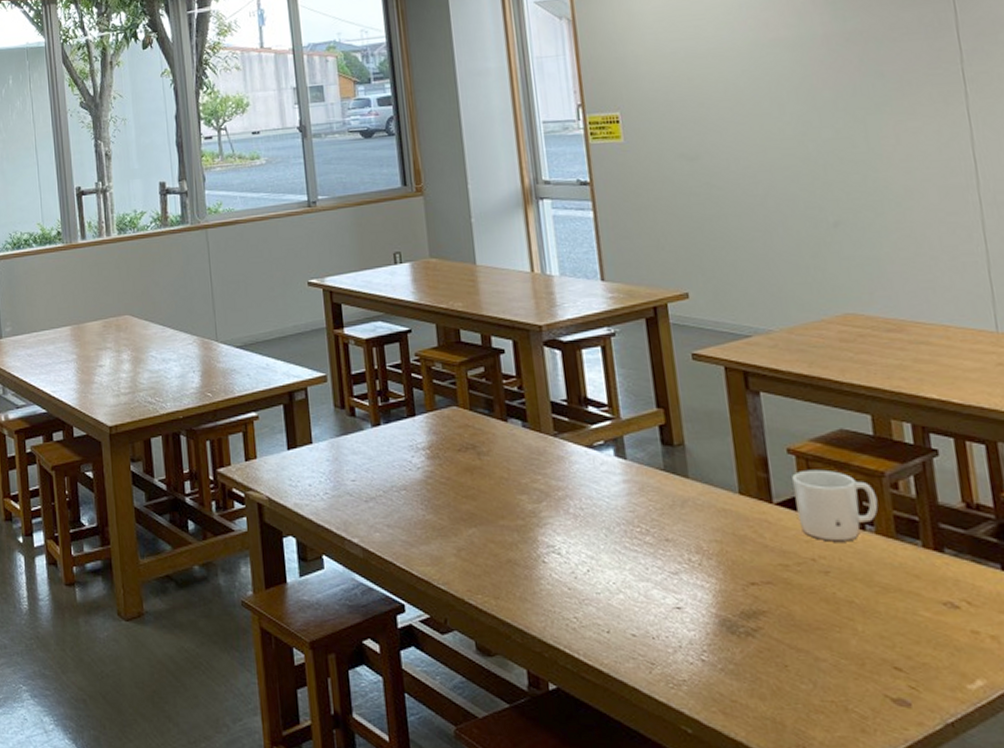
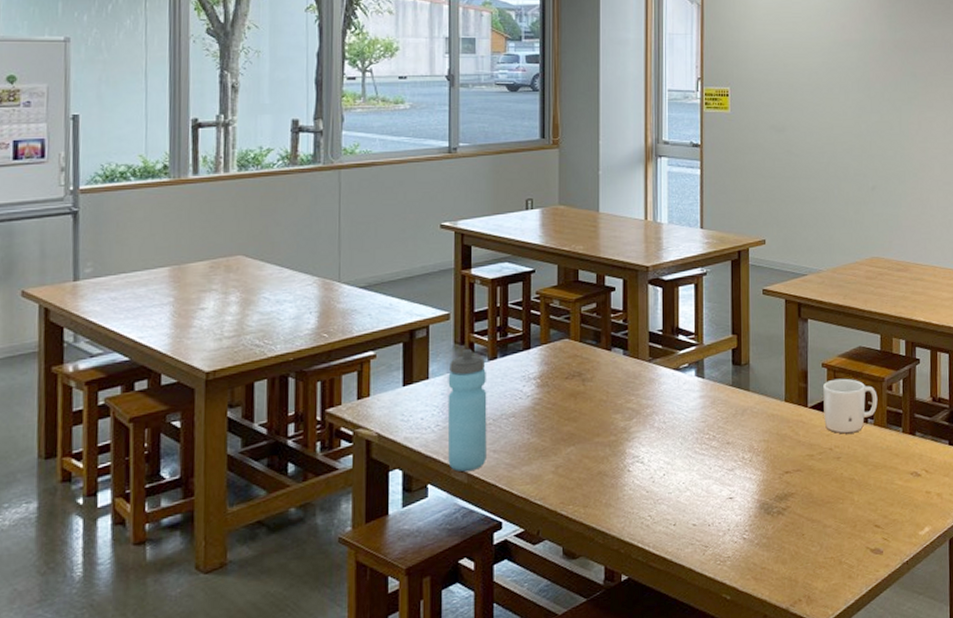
water bottle: none [331,414,381,546] -> present [447,349,487,473]

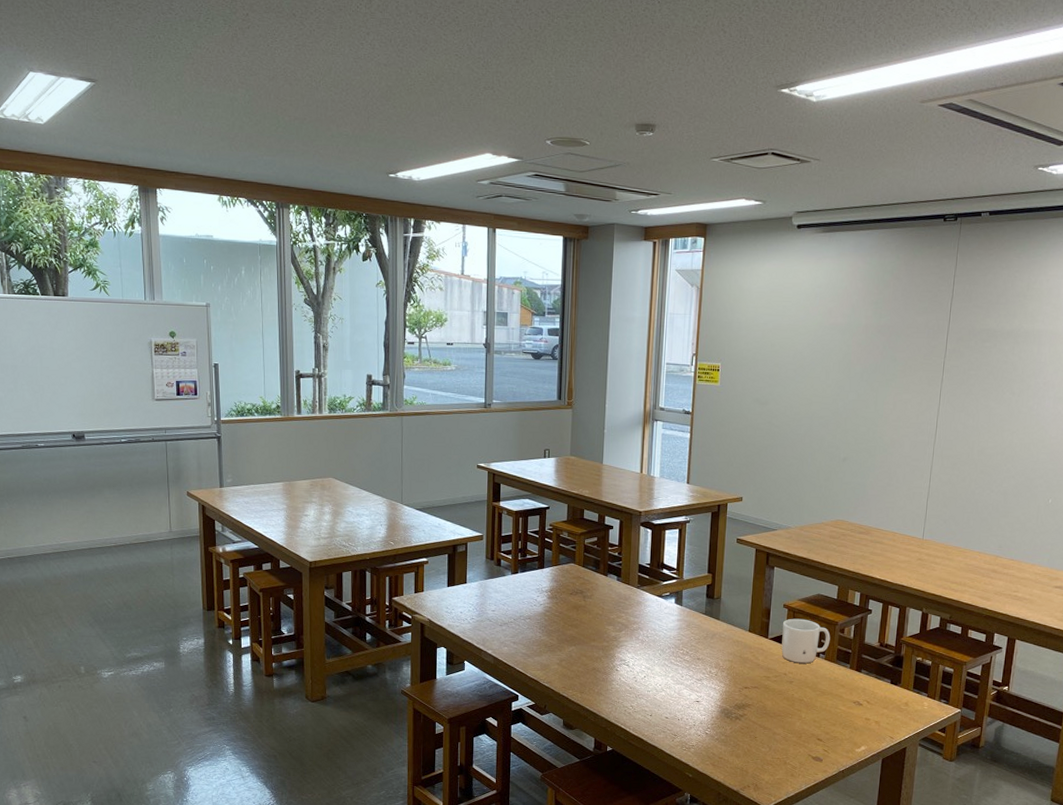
water bottle: present [447,349,487,473] -> none [480,564,510,656]

